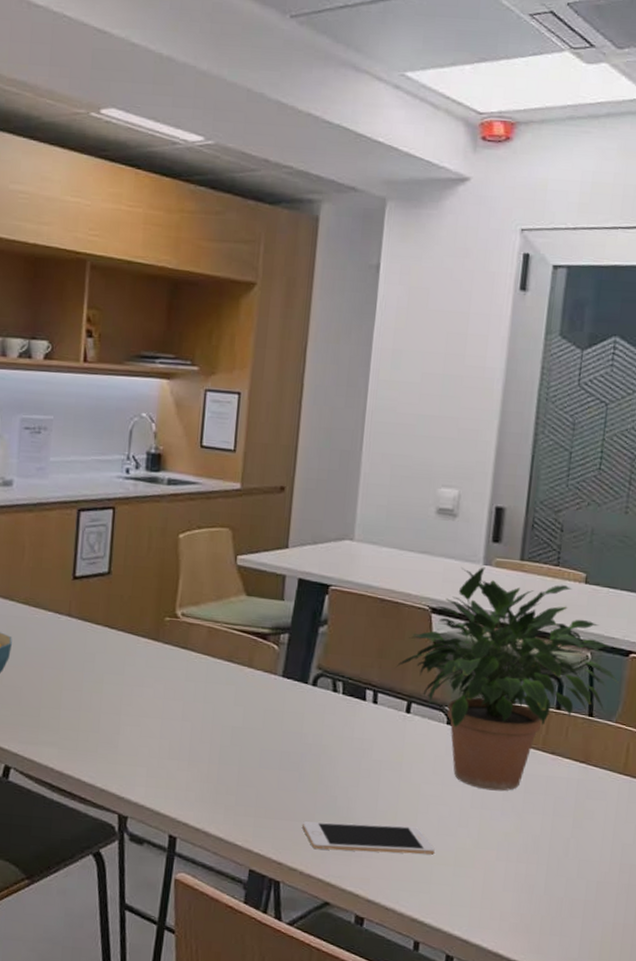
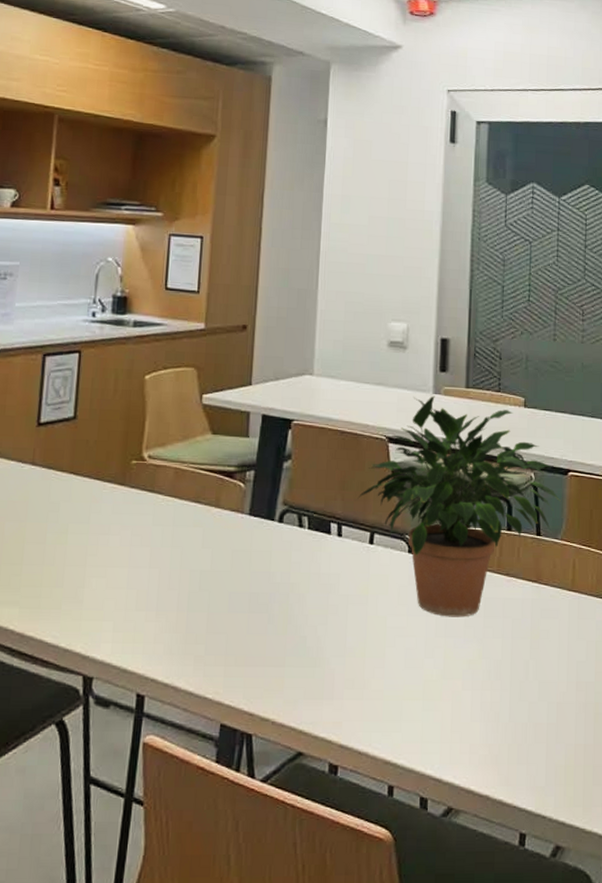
cell phone: present [302,821,435,855] -> none [273,662,404,696]

